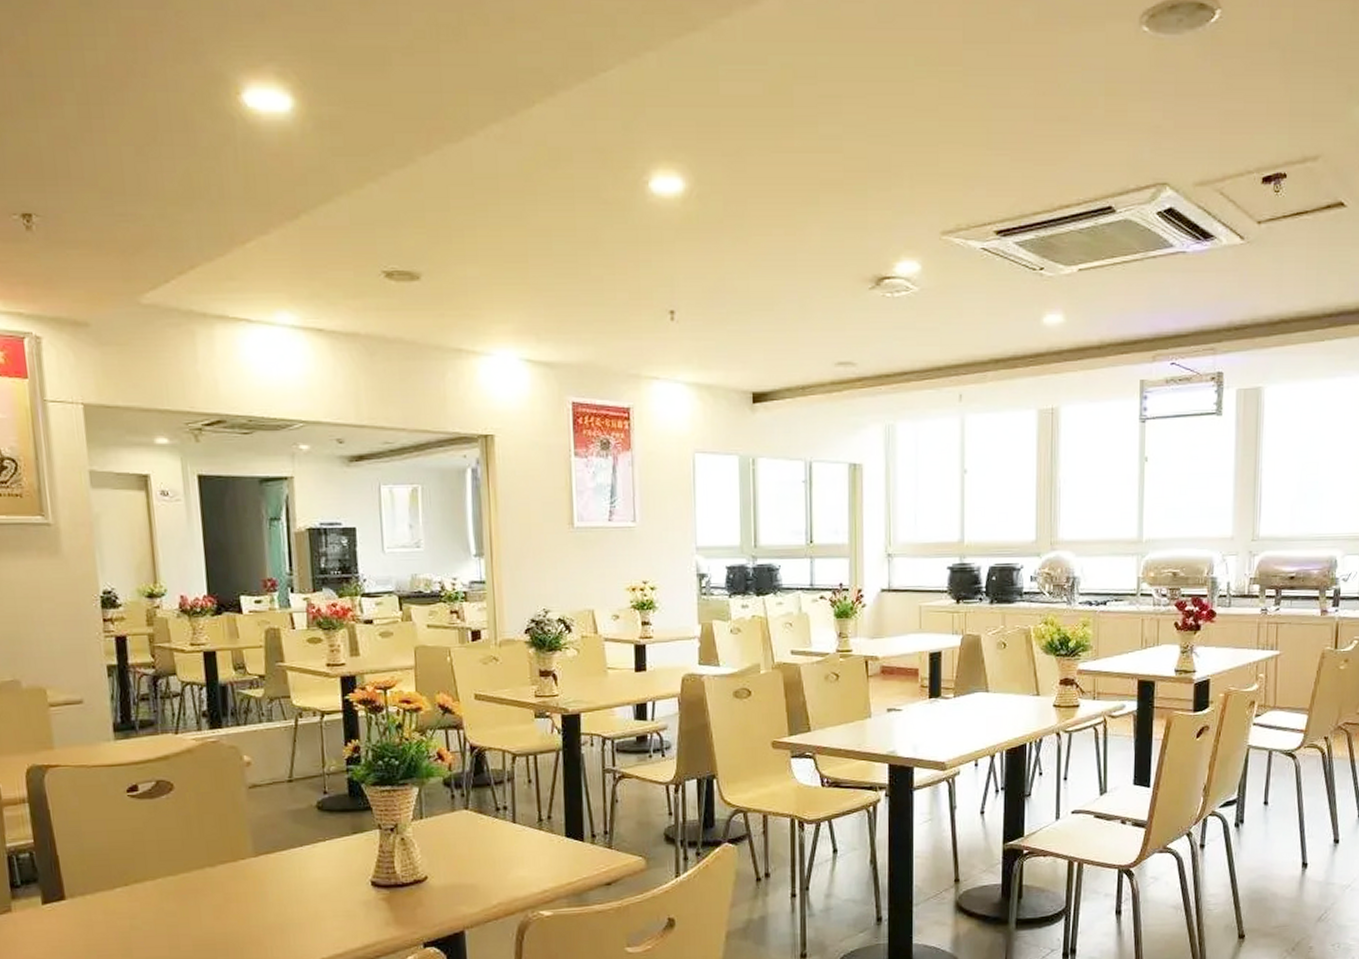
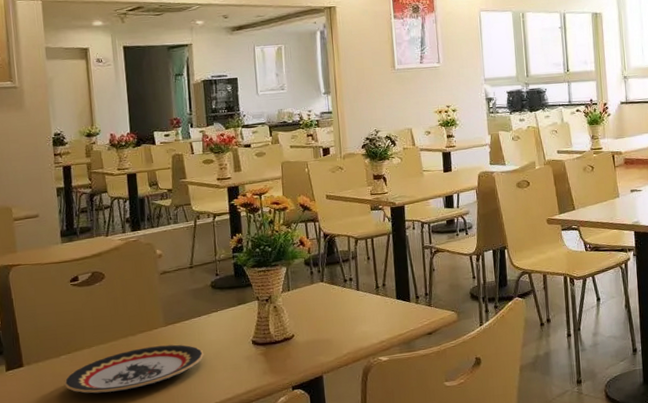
plate: none [119,881,307,939] -> present [63,344,204,394]

